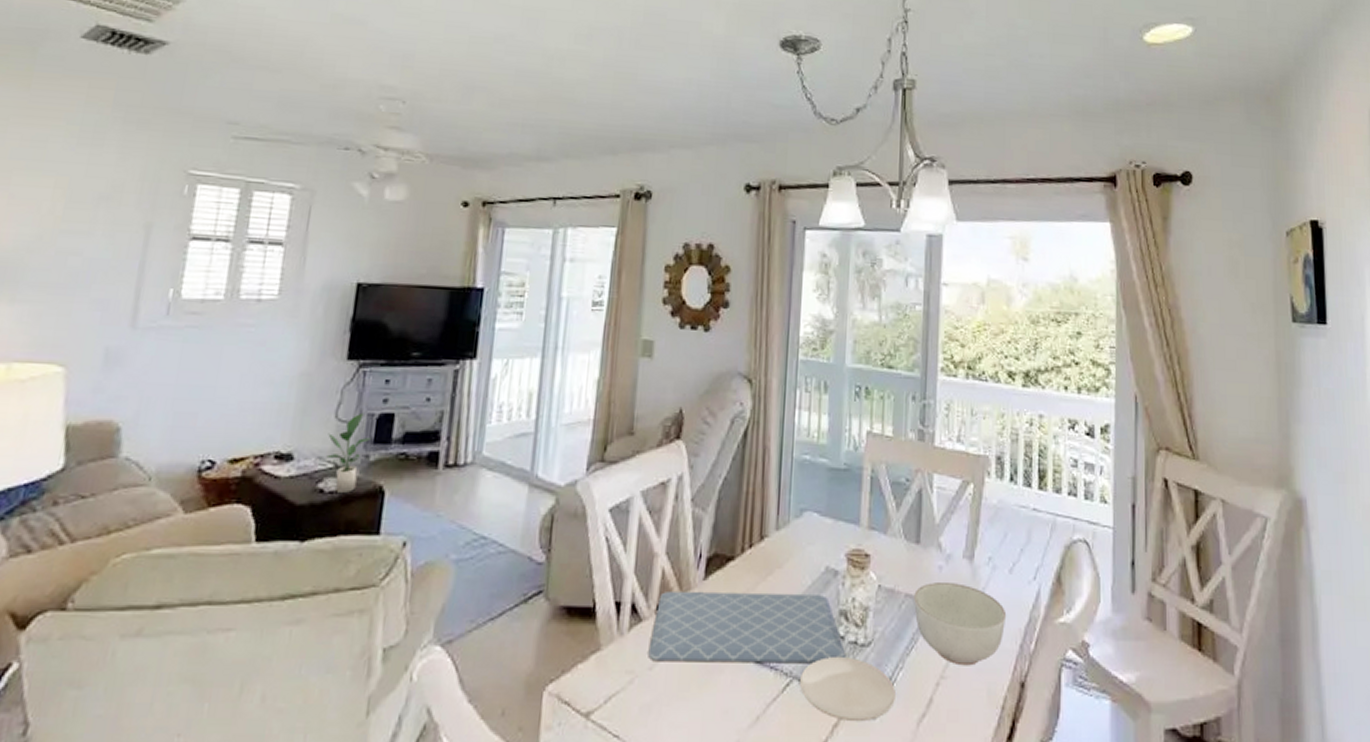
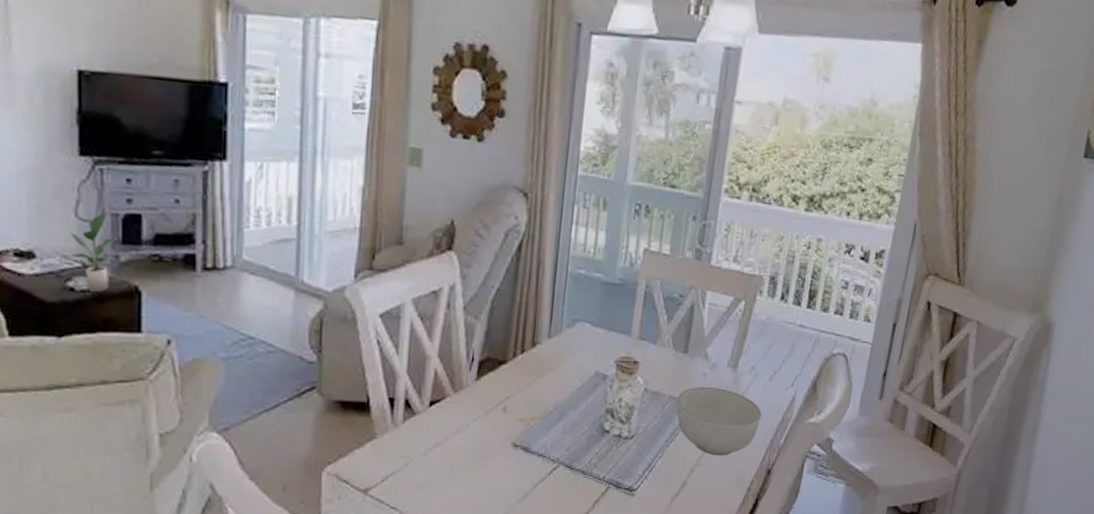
placemat: present [648,592,846,664] -> none [422,390,610,453]
plate: present [800,657,896,722] -> none [566,447,654,499]

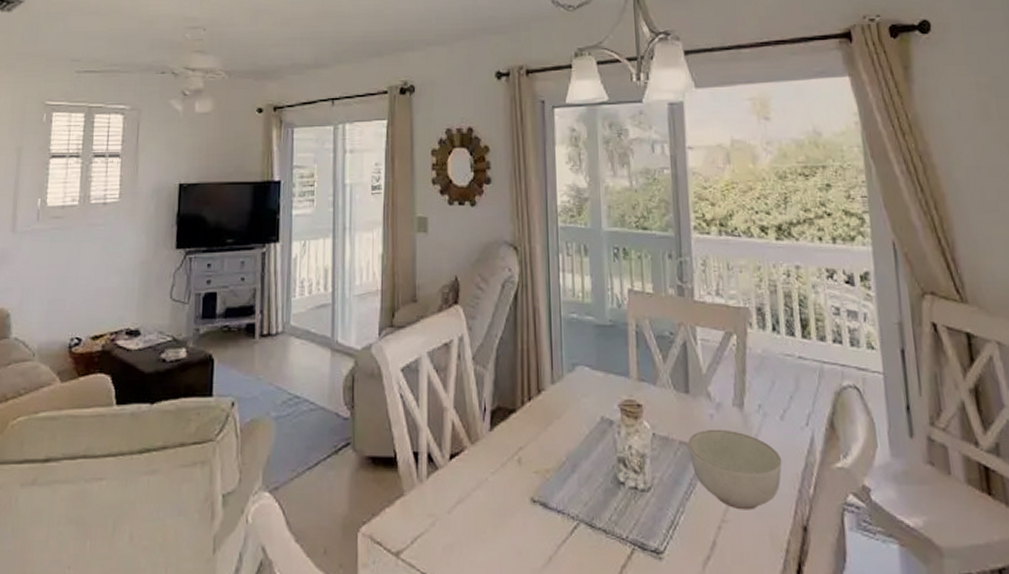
potted plant: present [70,212,118,293] -> none [165,293,199,363]

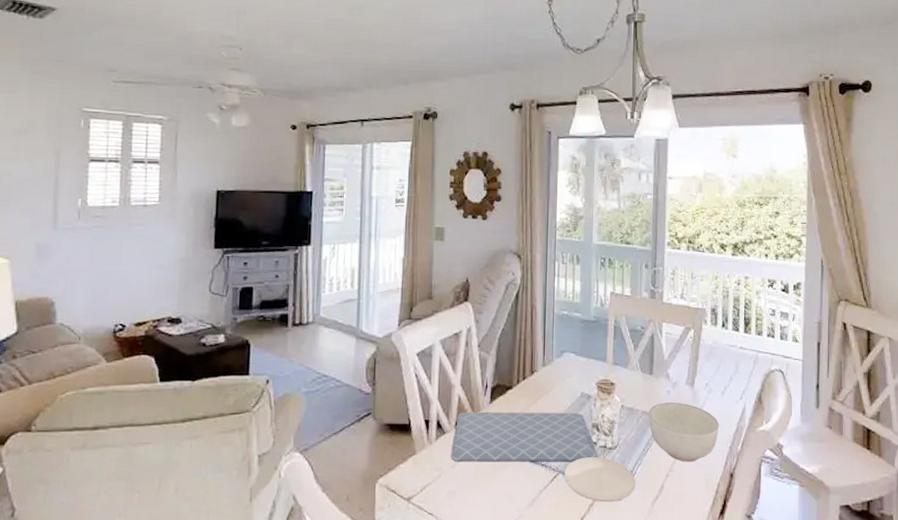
placemat: none [446,442,628,508] -> present [451,412,598,462]
plate: none [586,502,679,564] -> present [564,457,636,503]

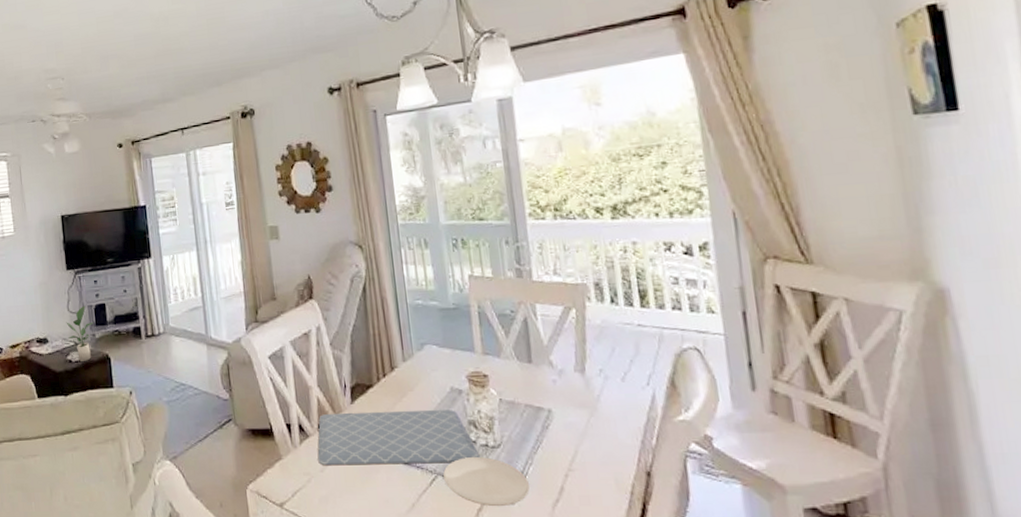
potted plant: none [205,287,237,347] -> present [66,305,93,362]
bowl: present [649,403,720,462] -> none [533,393,625,460]

